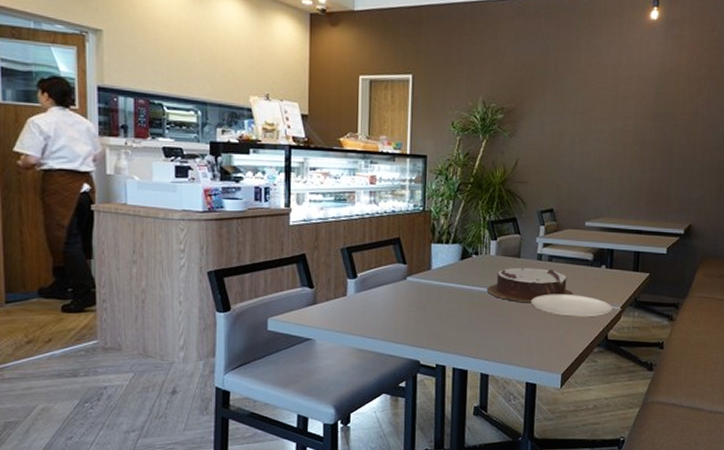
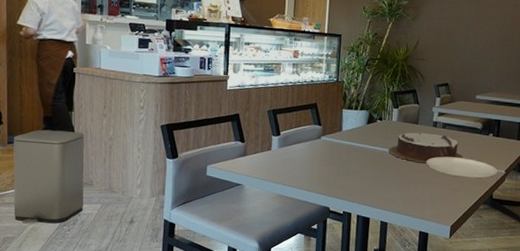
pedal bin: none [13,283,110,404] -> present [13,129,85,225]

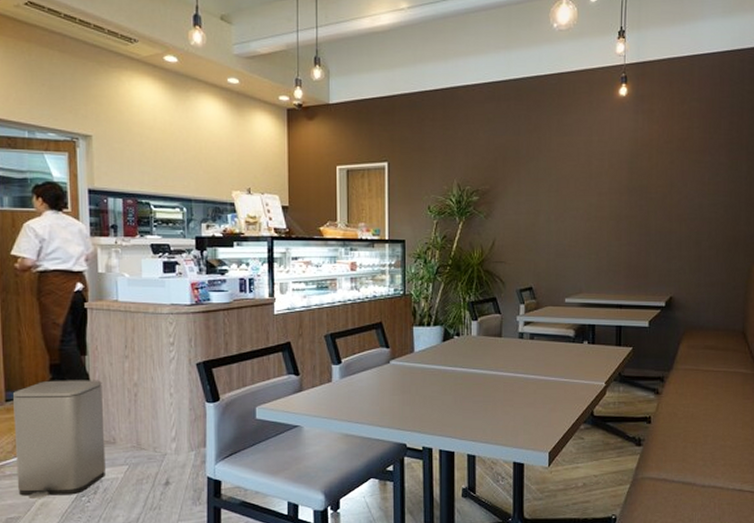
chocolate cake: present [389,132,464,164] -> none [470,346,557,382]
plate: present [426,156,498,178] -> none [515,372,597,395]

